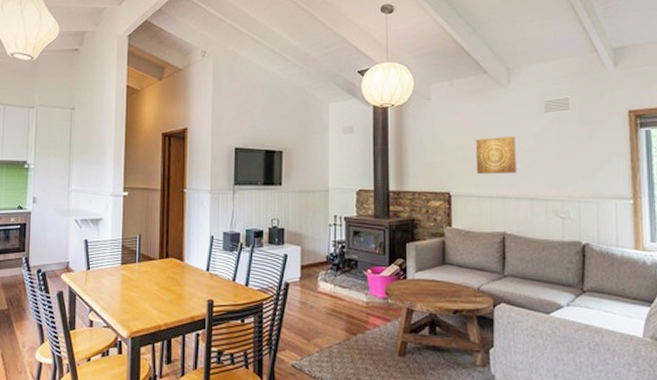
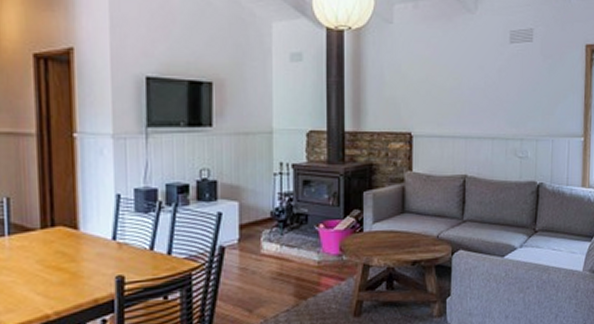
wall art: present [475,136,516,174] -> none [439,69,480,111]

